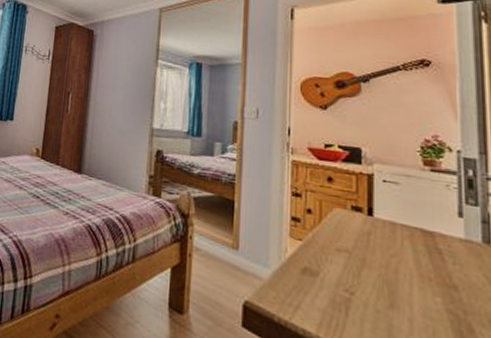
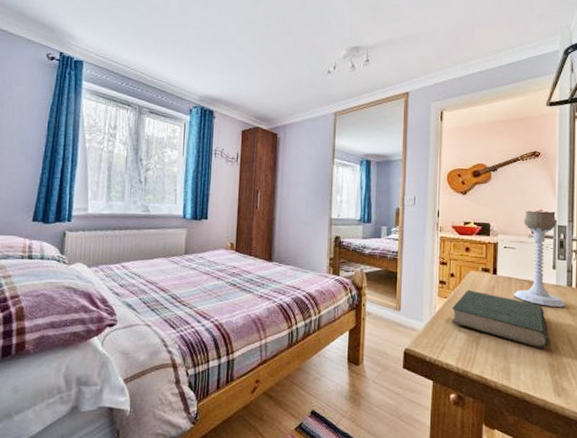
book: none [309,232,458,330] -> present [452,289,549,350]
candle holder: none [400,134,483,272] -> present [514,210,566,307]

